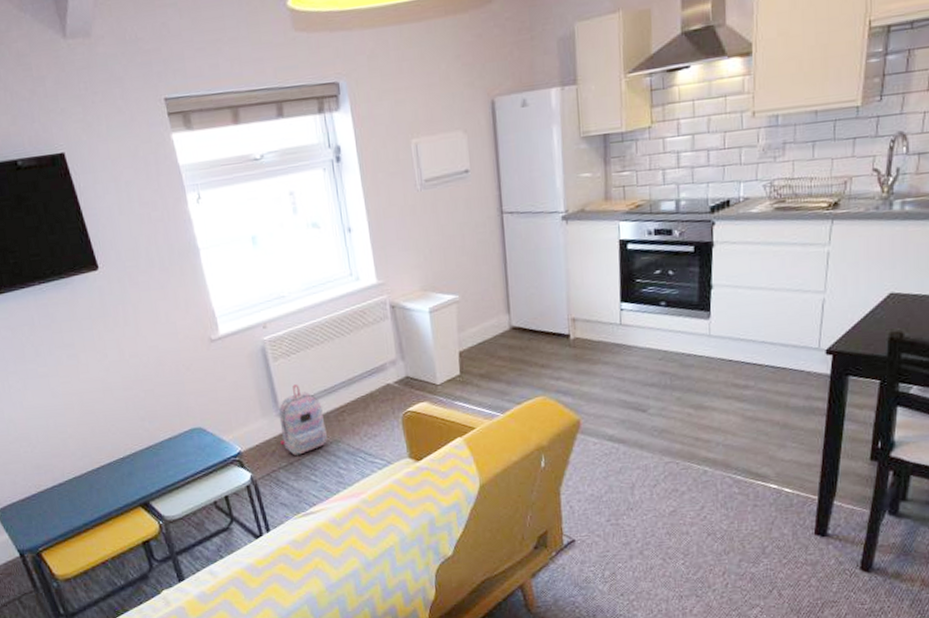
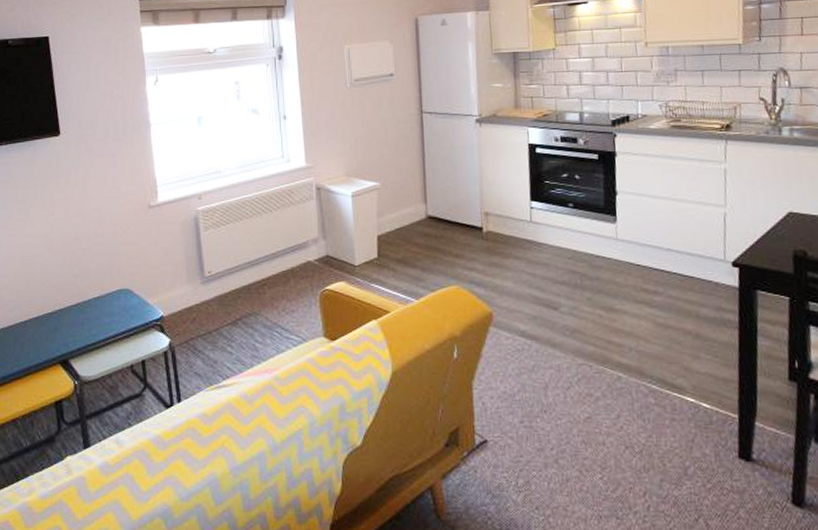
backpack: present [278,384,328,456] -> none [201,254,248,325]

